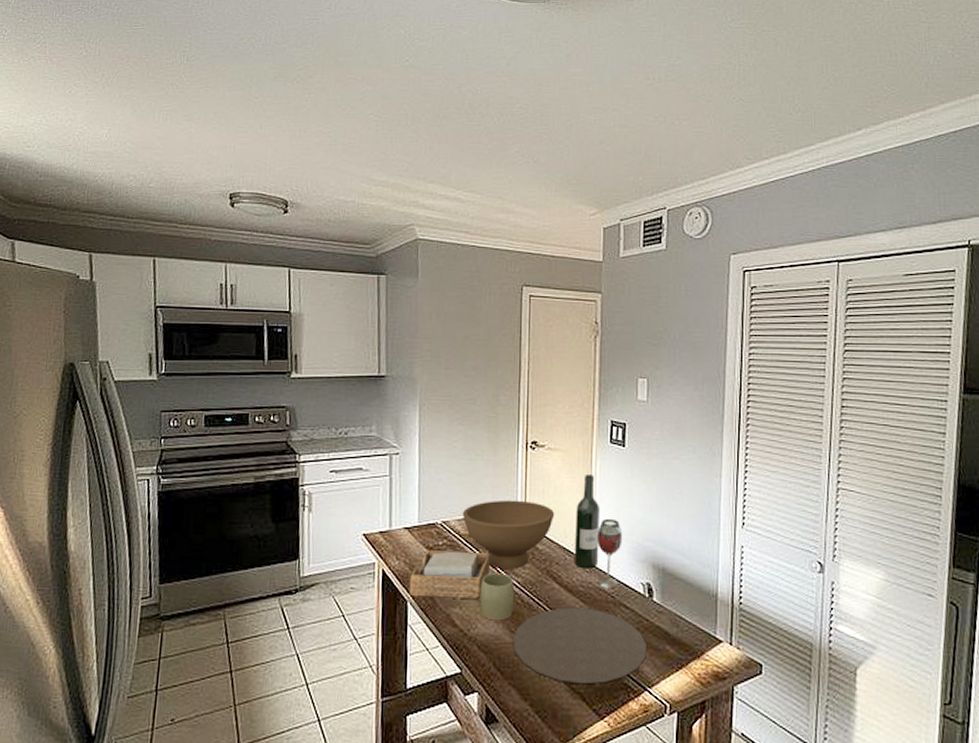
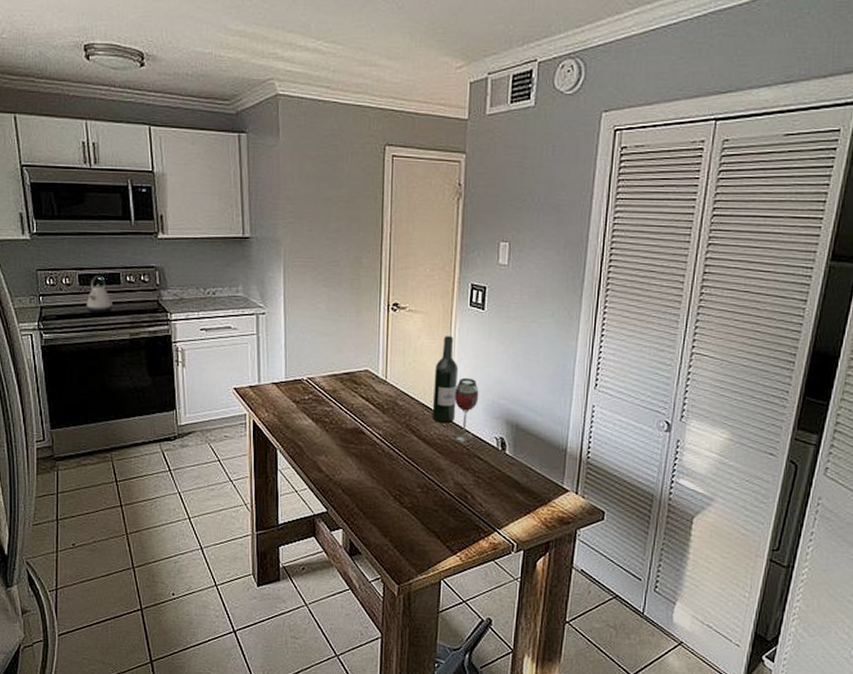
kettle: none [210,416,239,456] -> present [86,275,112,314]
napkin holder: present [409,550,491,599] -> none [278,404,354,448]
bowl: present [462,500,555,569] -> none [326,358,415,422]
mug: present [479,573,515,621] -> none [343,425,377,468]
placemat: present [512,607,646,685] -> none [374,457,498,525]

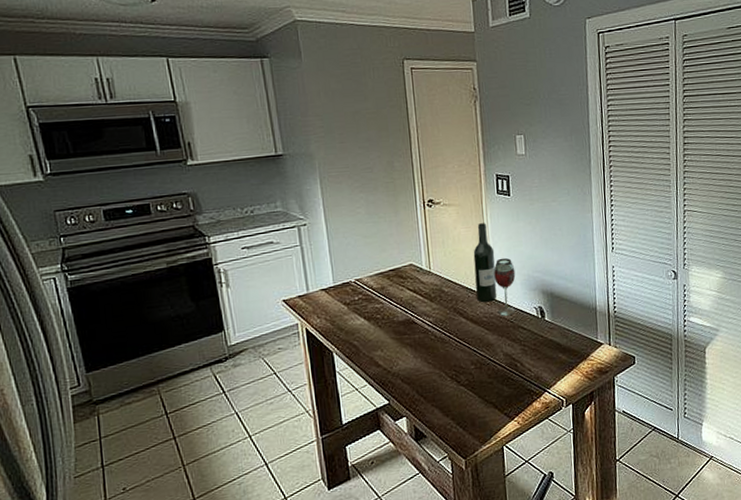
kettle: present [86,275,112,314] -> none [114,208,145,247]

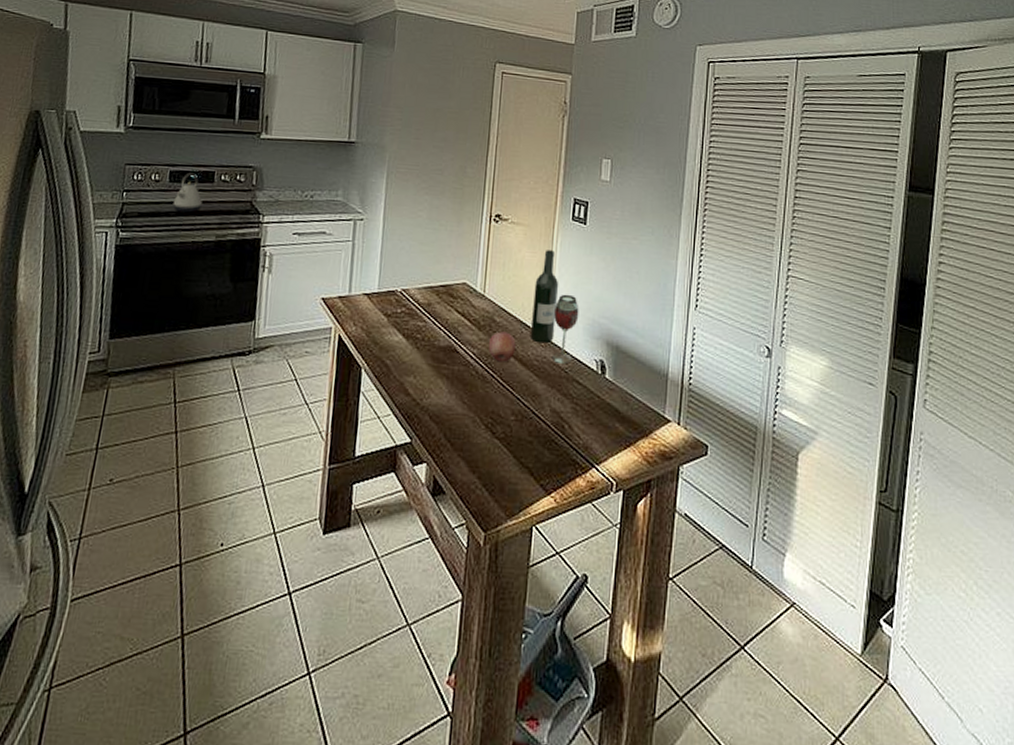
kettle: none [114,208,145,247] -> present [173,172,202,213]
fruit: none [441,298,466,325] -> present [488,331,516,362]

